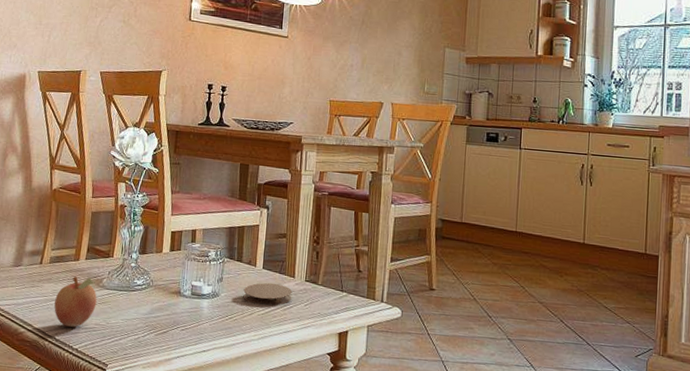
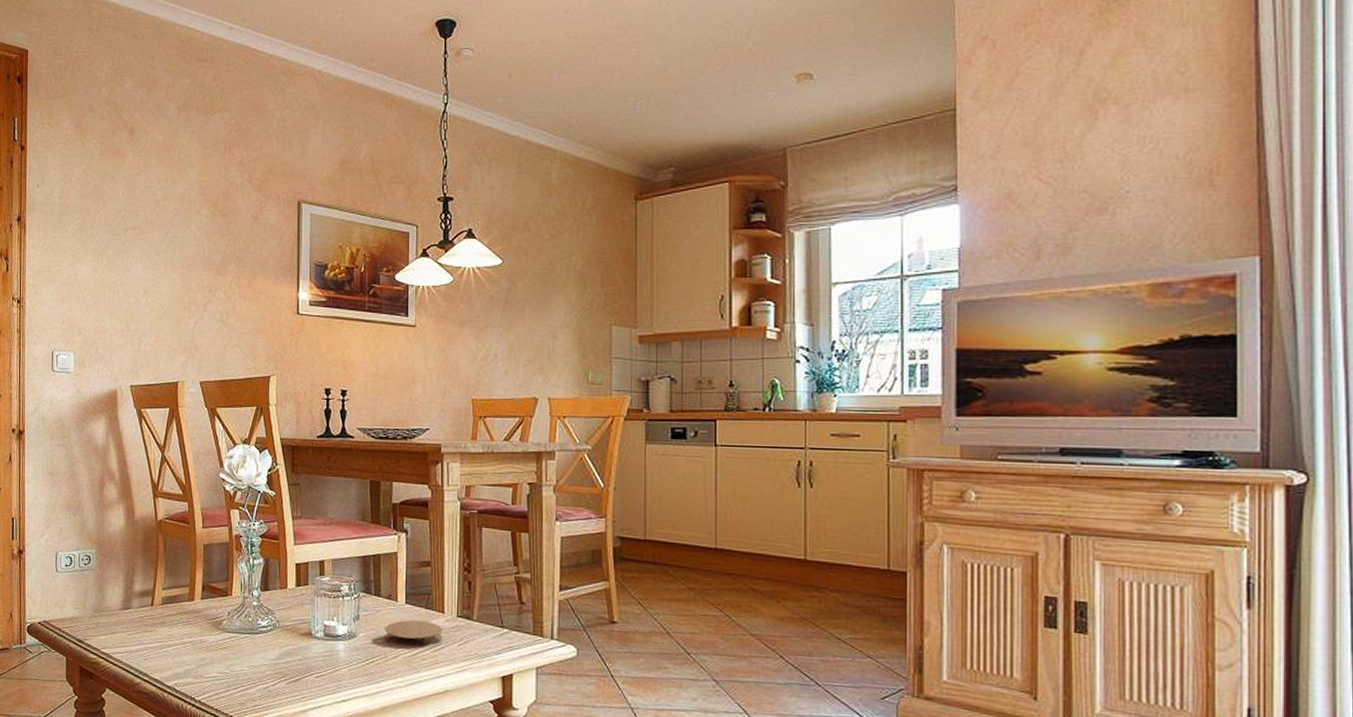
fruit: present [54,276,97,328] -> none [171,618,218,677]

